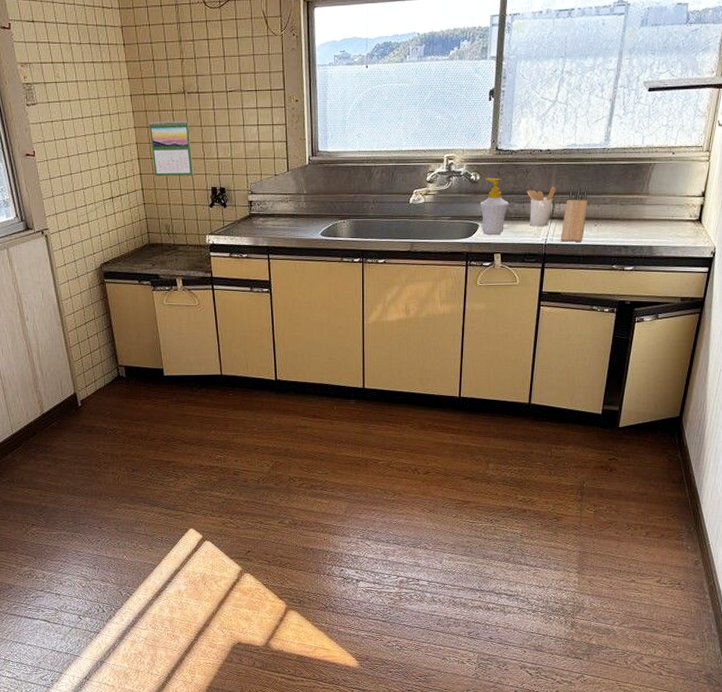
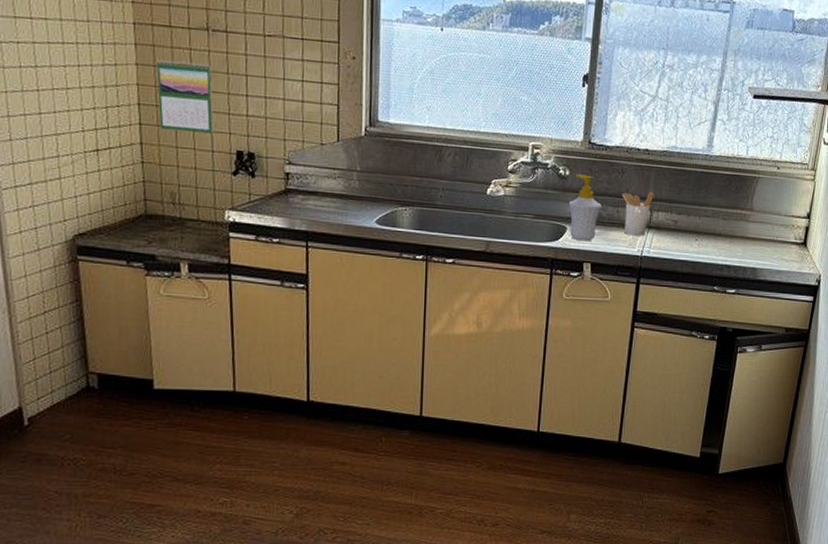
knife block: present [560,186,588,242] -> none [657,193,689,257]

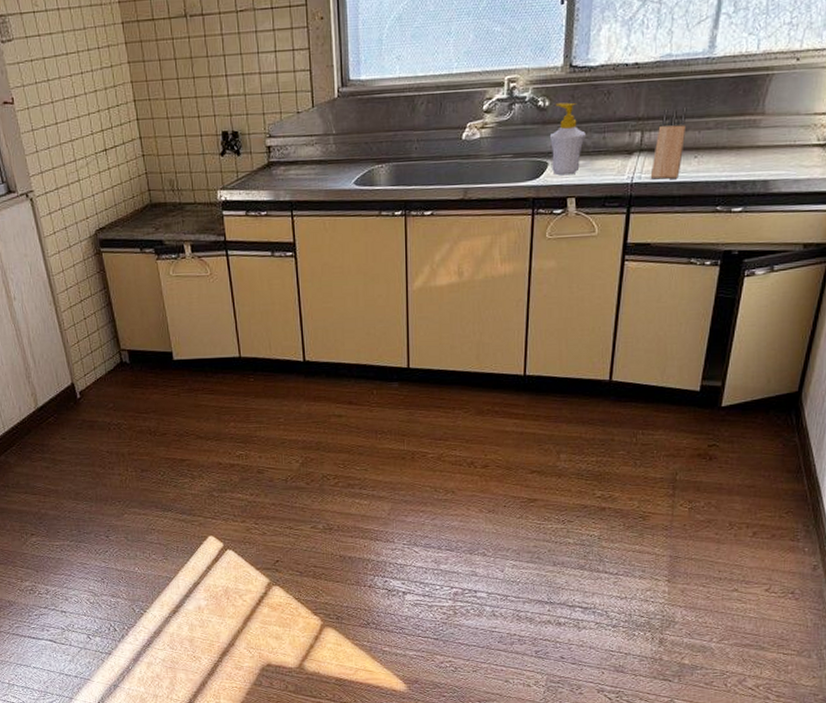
calendar: present [157,60,214,134] -> none [146,50,201,122]
utensil holder: present [622,192,654,236] -> none [608,110,645,162]
knife block: none [657,193,689,257] -> present [650,107,687,180]

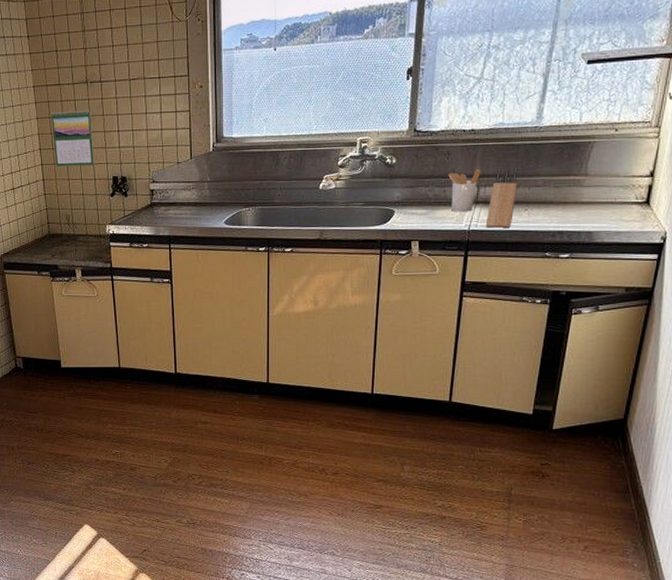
calendar: none [146,50,201,122] -> present [52,109,95,167]
soap bottle: present [549,102,586,176] -> none [396,161,428,222]
utensil holder: none [608,110,645,162] -> present [448,169,481,212]

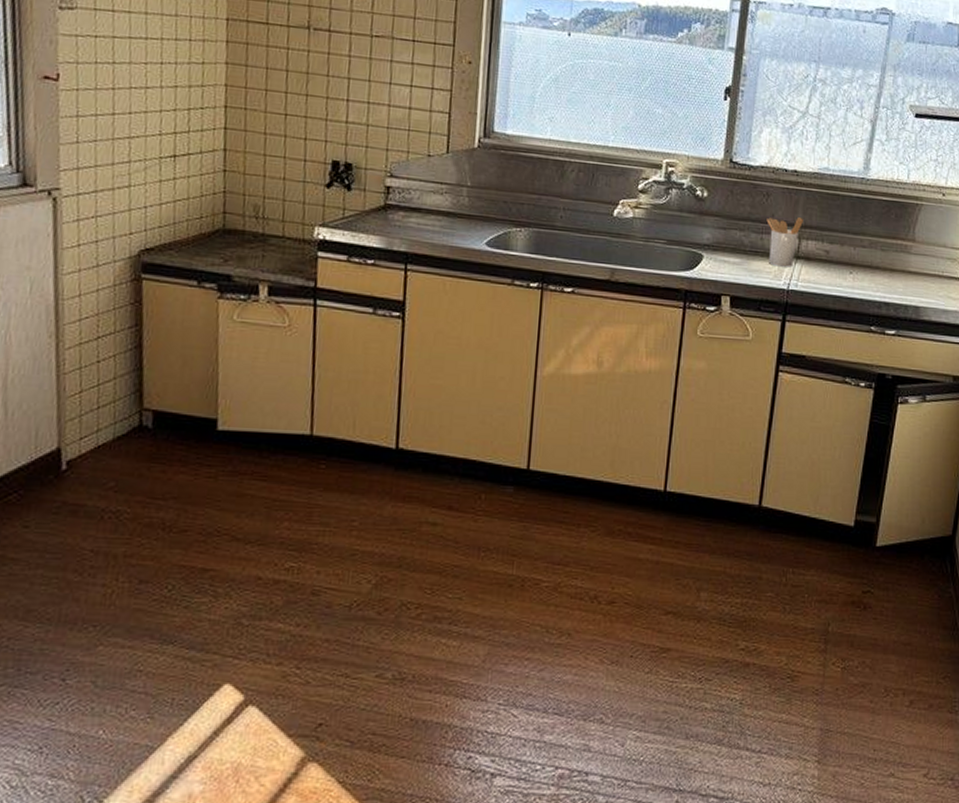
calendar: present [52,109,95,167] -> none [247,59,310,141]
knife block: present [485,167,518,228] -> none [806,220,843,292]

